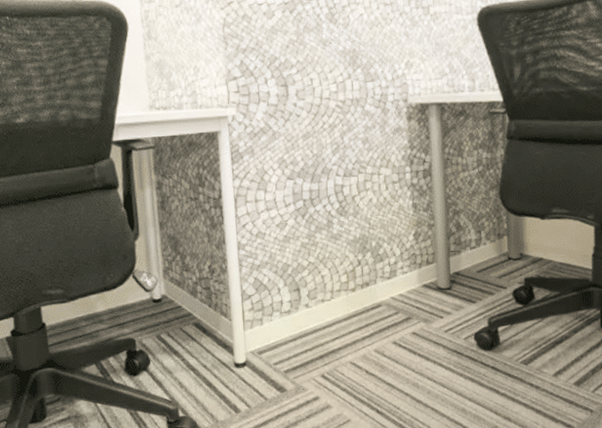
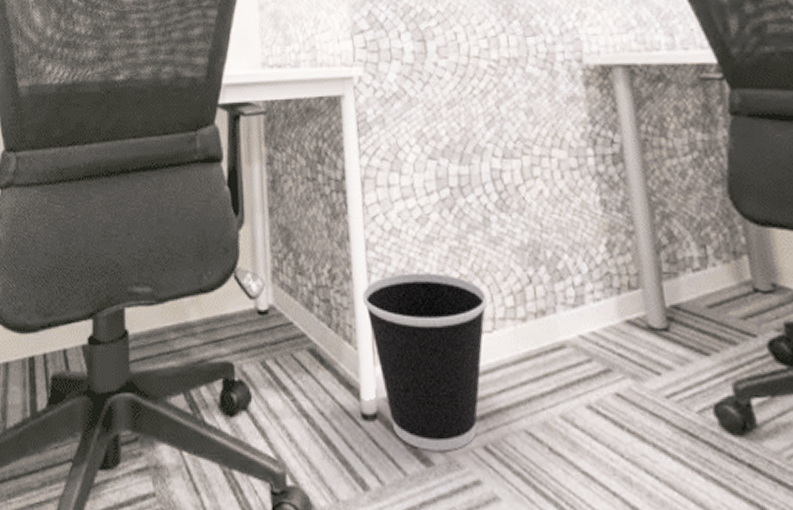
wastebasket: none [235,262,328,382] -> present [361,273,487,452]

